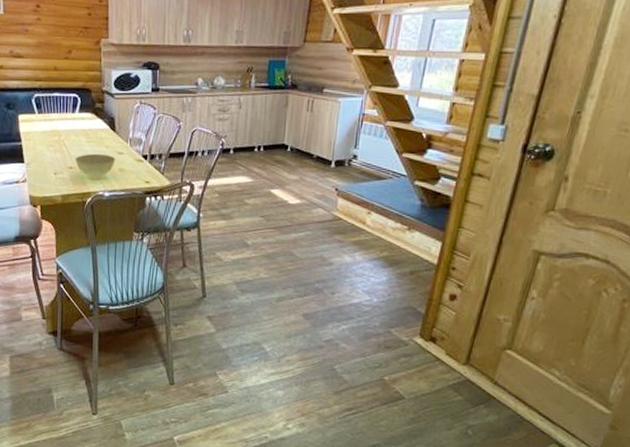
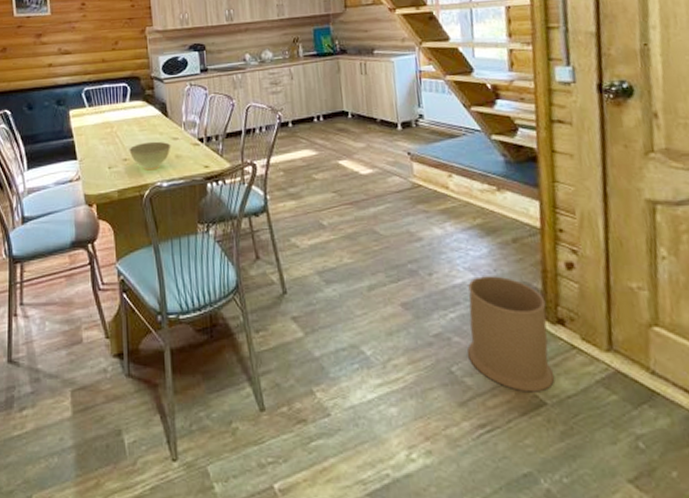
trash can: none [350,299,425,390] -> present [467,276,555,392]

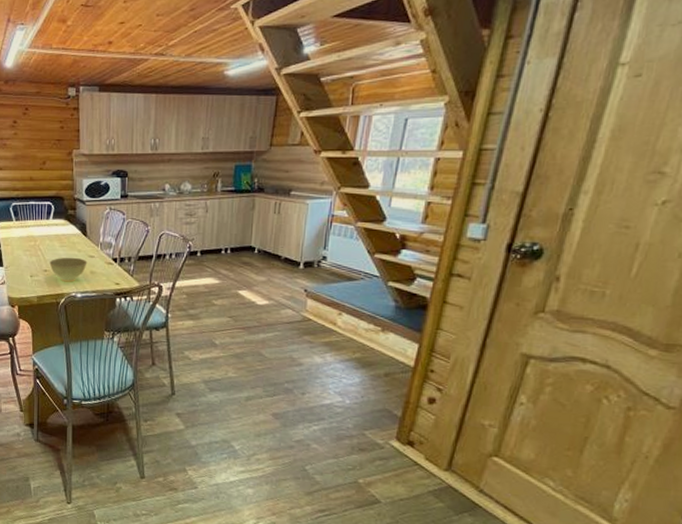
trash can: present [467,276,555,392] -> none [322,400,402,493]

